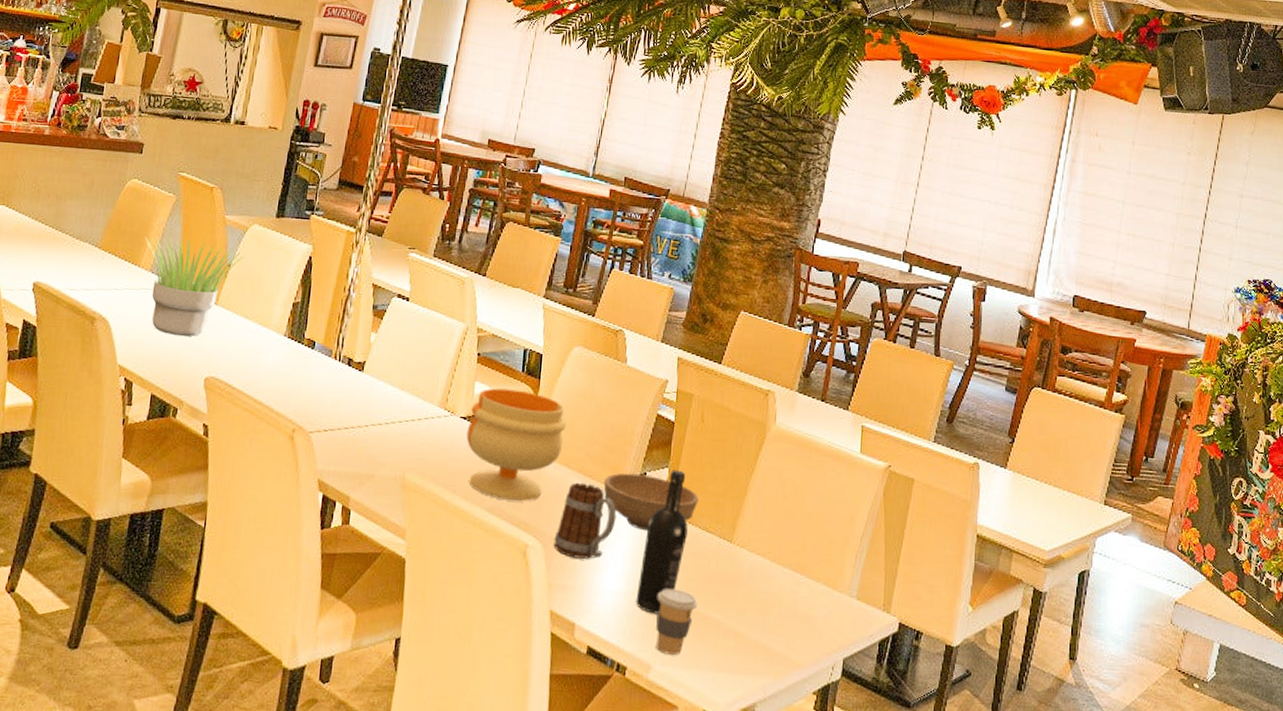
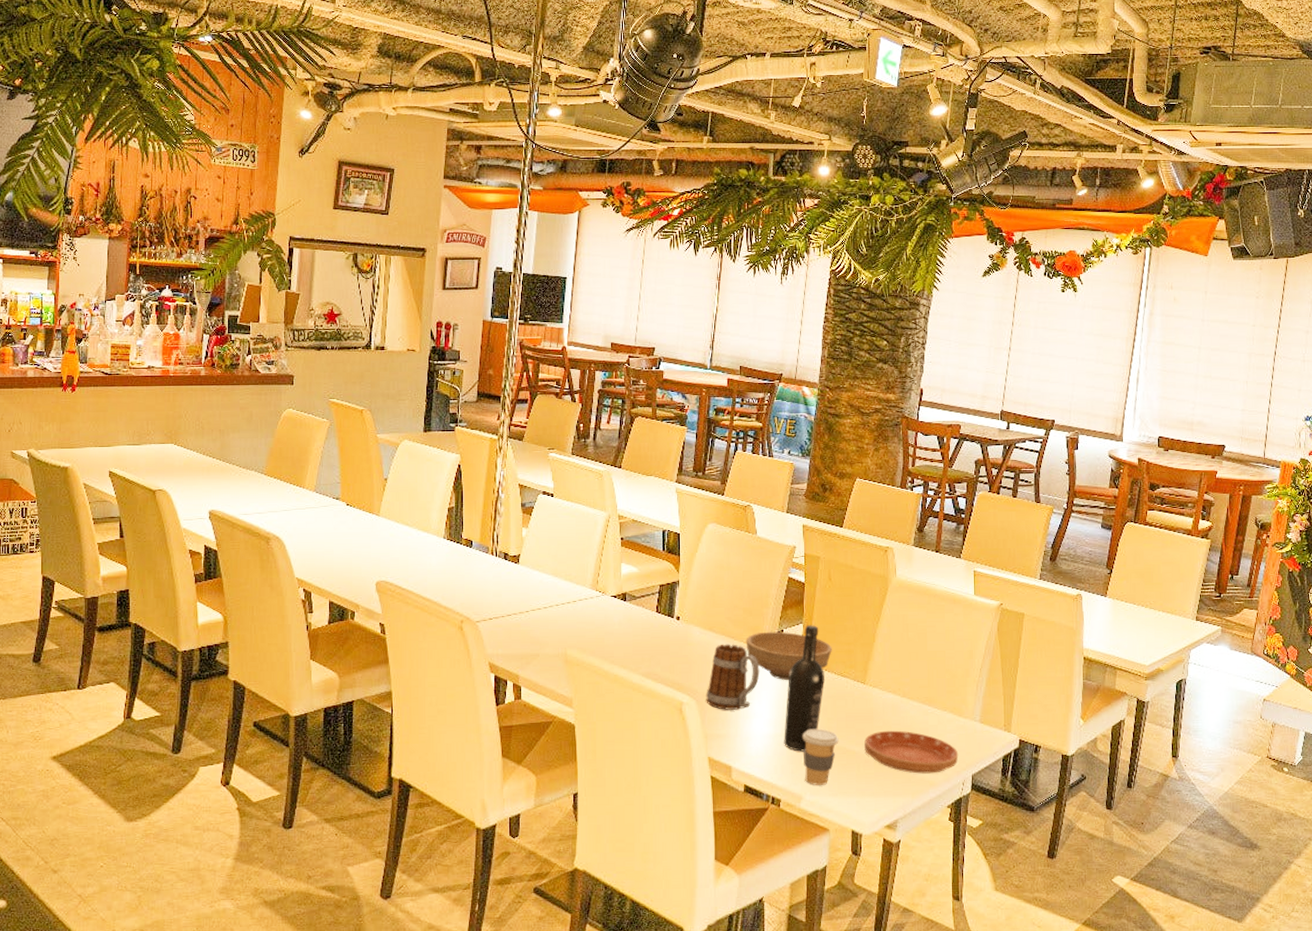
potted plant: present [145,235,246,336] -> none [306,458,400,546]
footed bowl: present [466,388,566,501] -> none [618,567,707,665]
saucer: none [725,598,830,653] -> present [864,730,959,774]

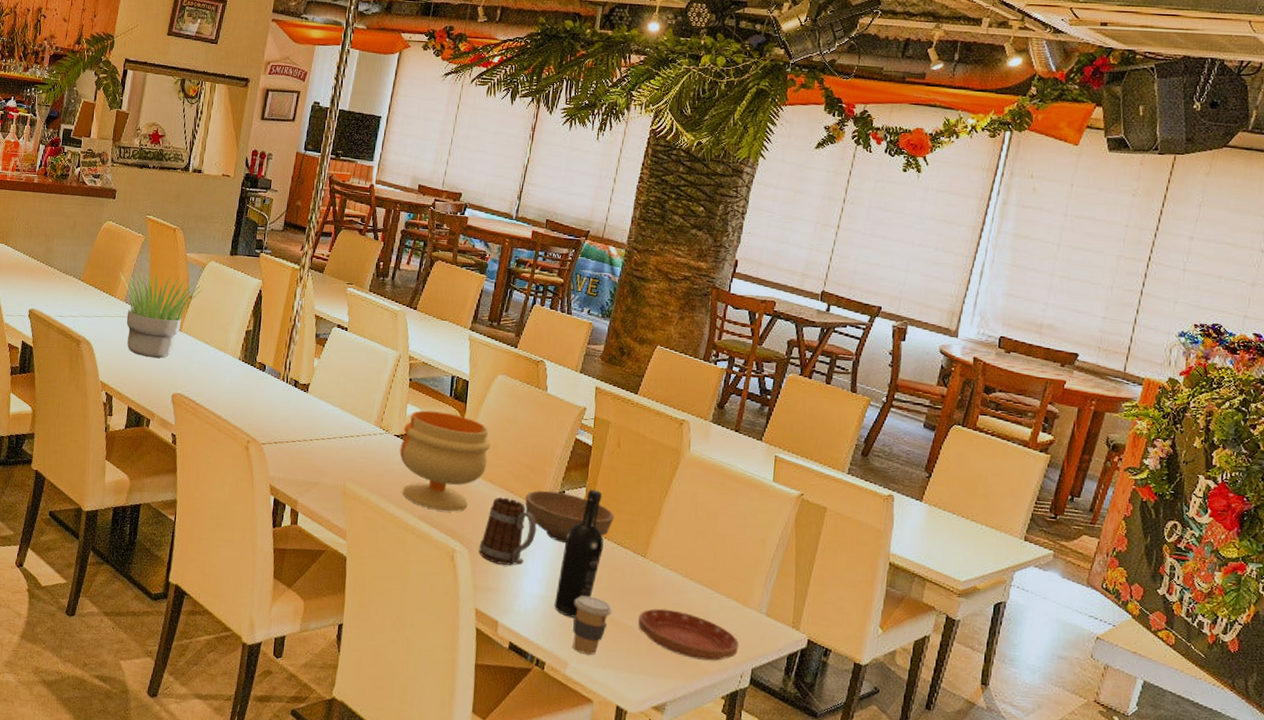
potted plant: none [306,458,400,546] -> present [120,270,205,358]
footed bowl: none [618,567,707,665] -> present [399,410,491,512]

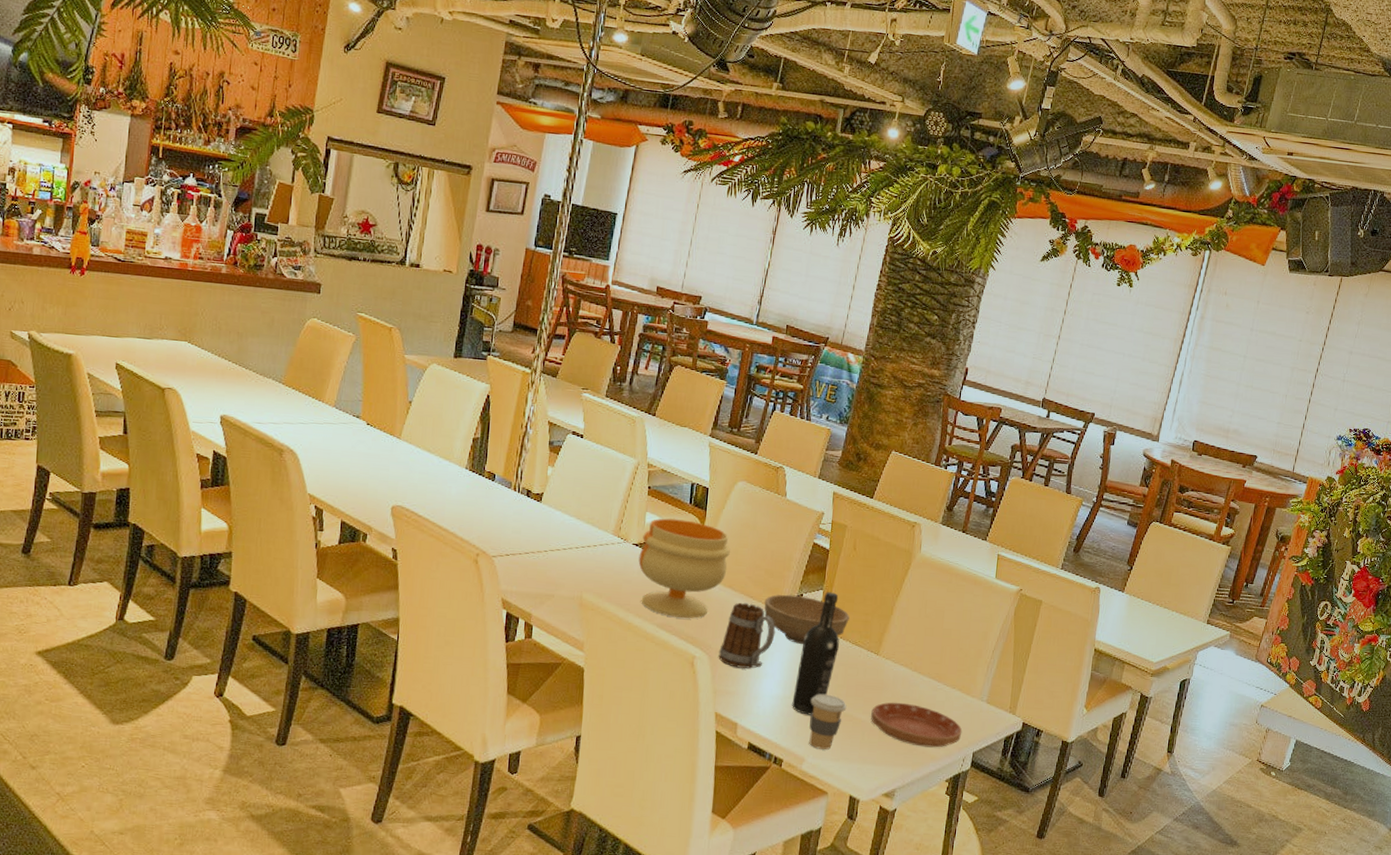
potted plant: present [120,270,205,358] -> none [328,373,426,468]

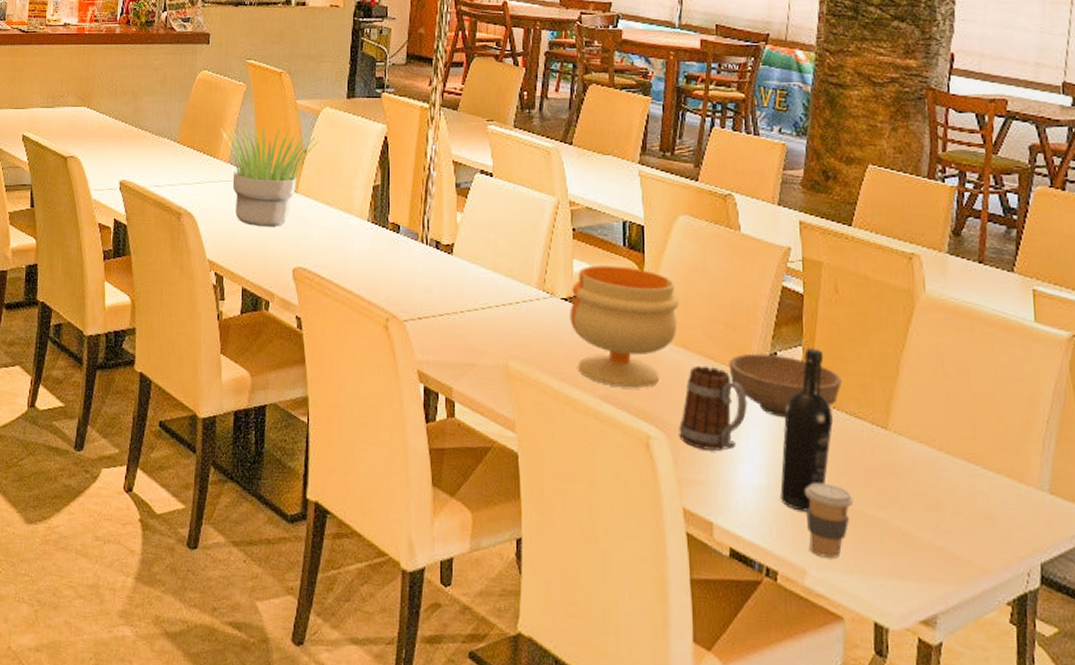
potted plant: none [328,373,426,468] -> present [221,126,321,226]
saucer: present [871,702,963,748] -> none [888,493,1021,557]

